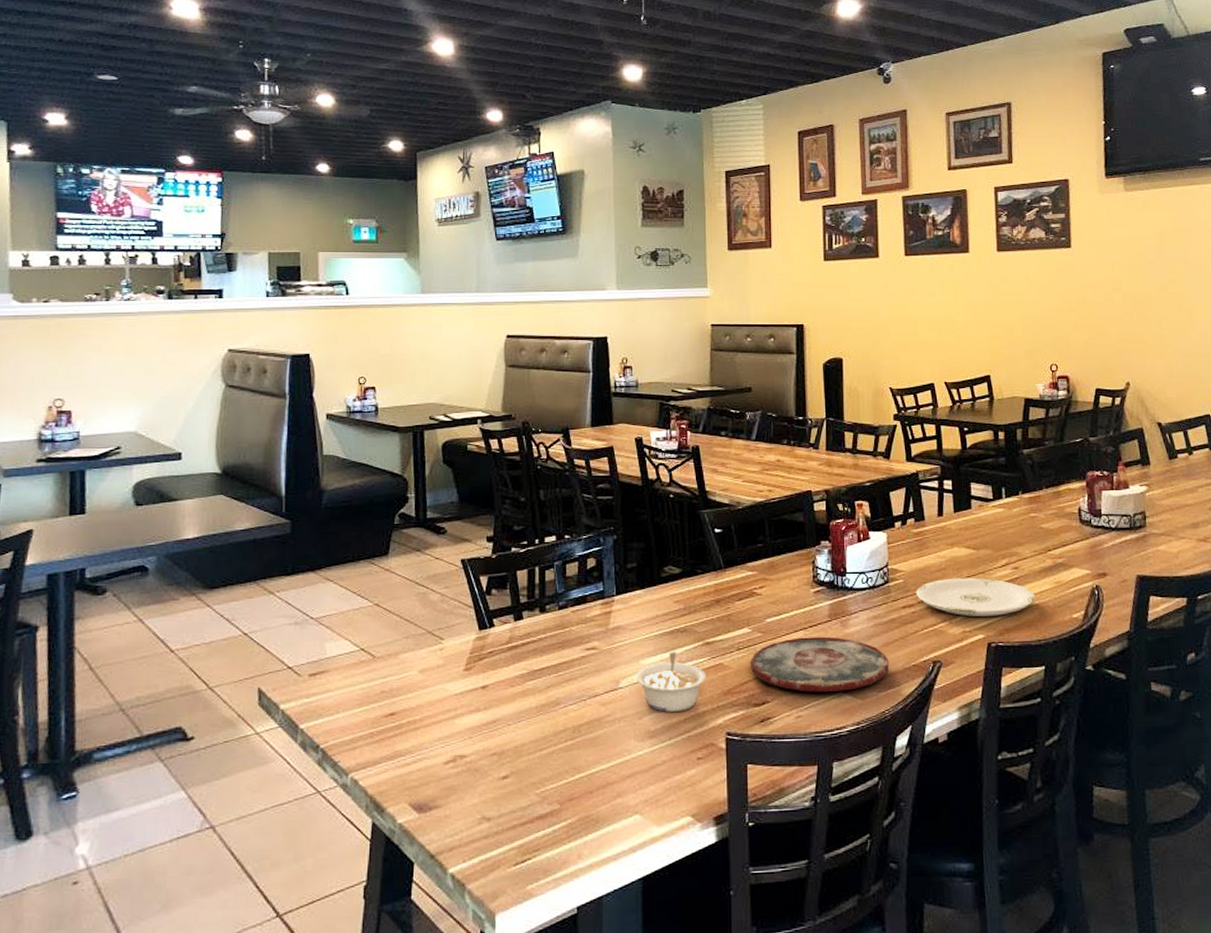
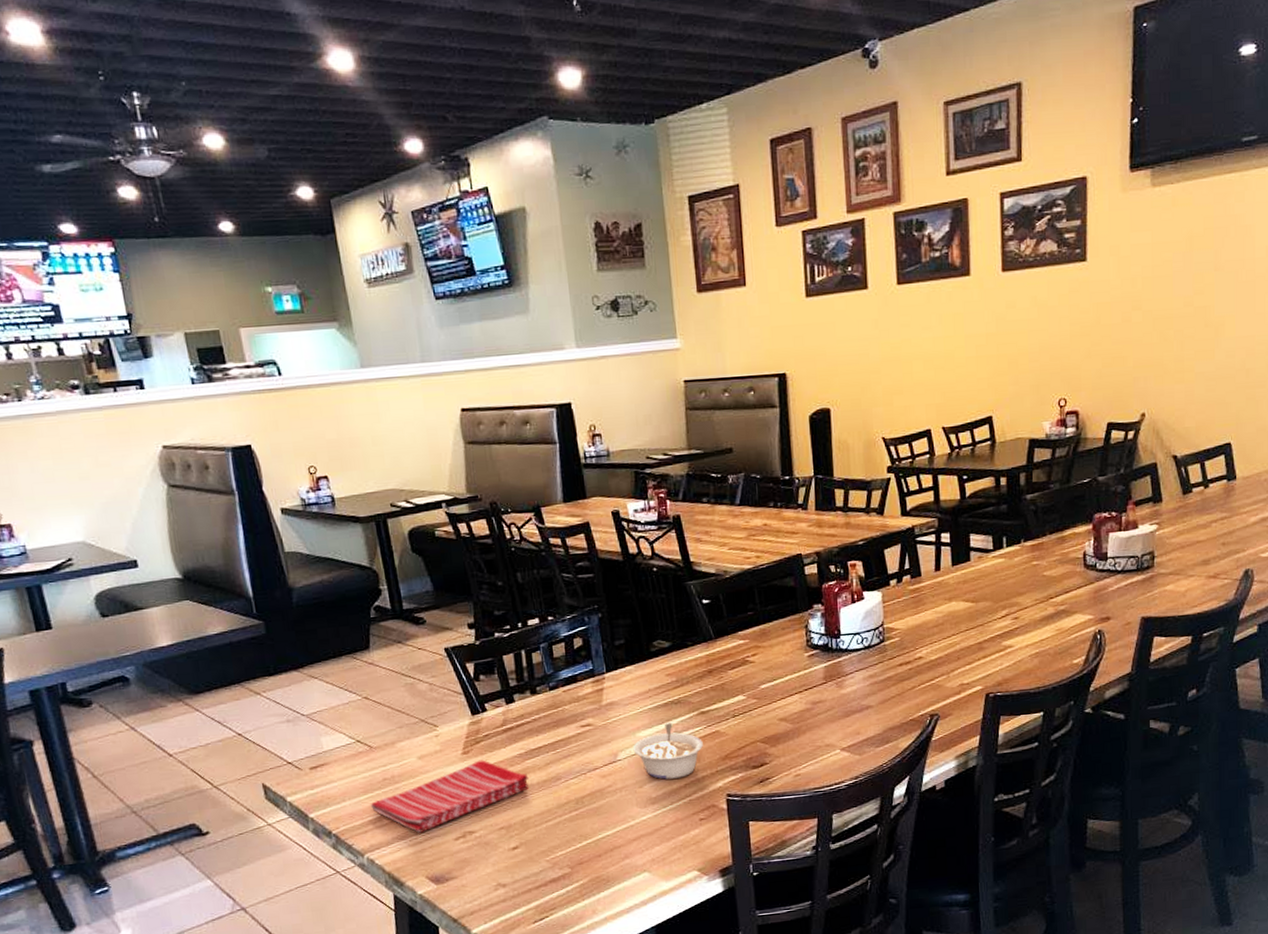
dish towel: none [363,678,528,753] -> present [370,760,529,833]
plate: present [749,636,890,693] -> none [746,698,887,752]
plate: present [916,577,1036,617] -> none [912,630,1036,669]

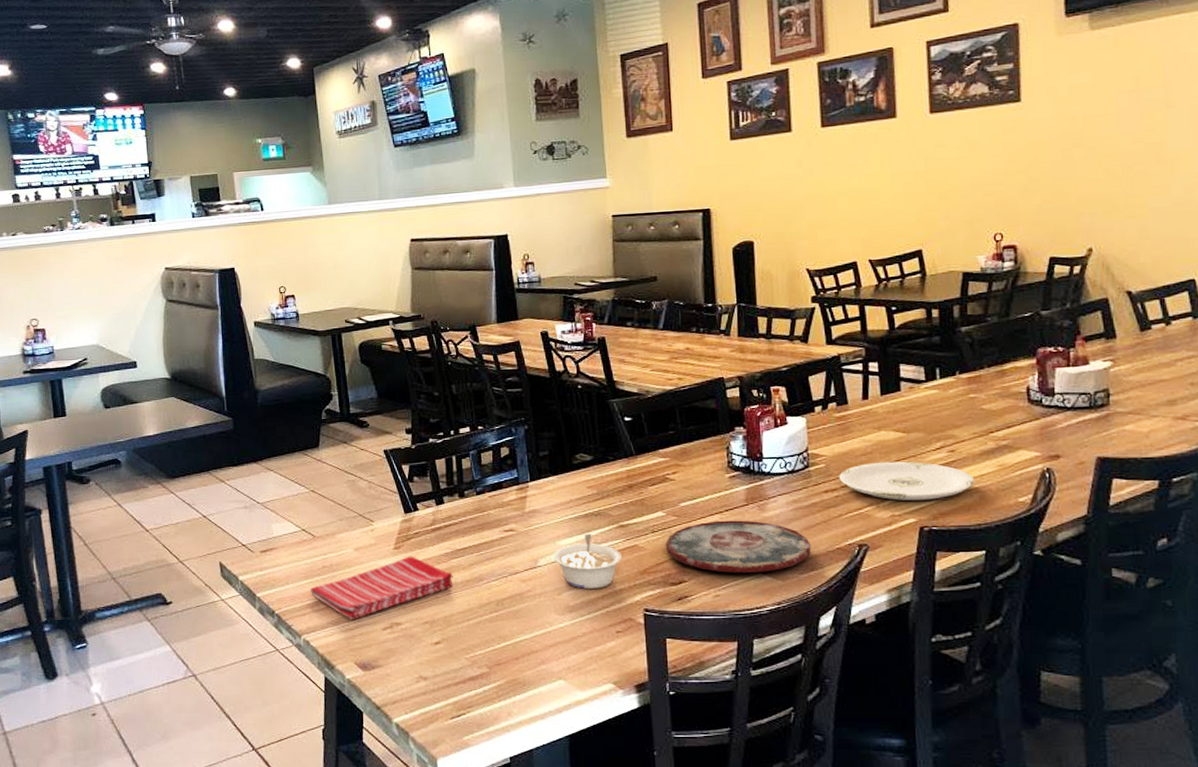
plate: none [746,698,887,752] -> present [665,520,812,574]
plate: none [912,630,1036,669] -> present [839,461,975,501]

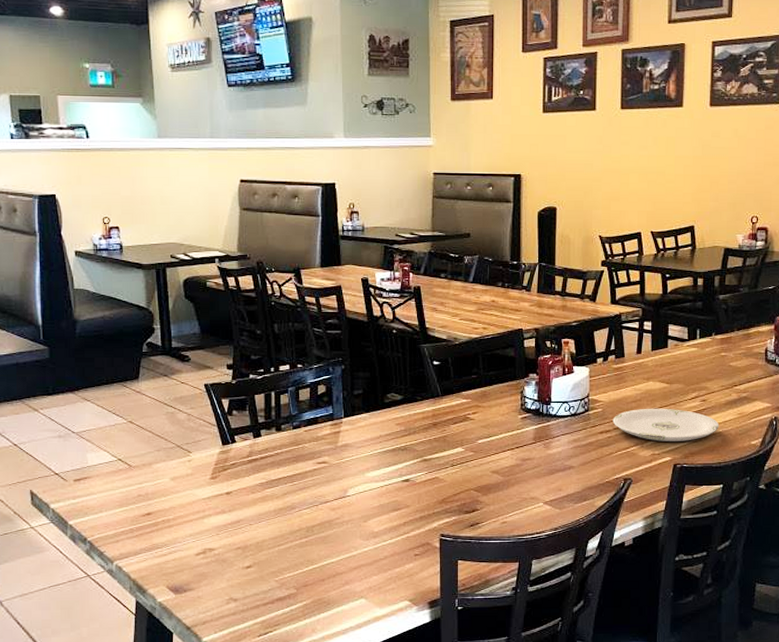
dish towel: present [309,556,453,620] -> none [124,485,267,546]
legume: present [553,533,622,589] -> none [361,466,423,517]
plate: present [665,520,812,574] -> none [462,456,586,503]

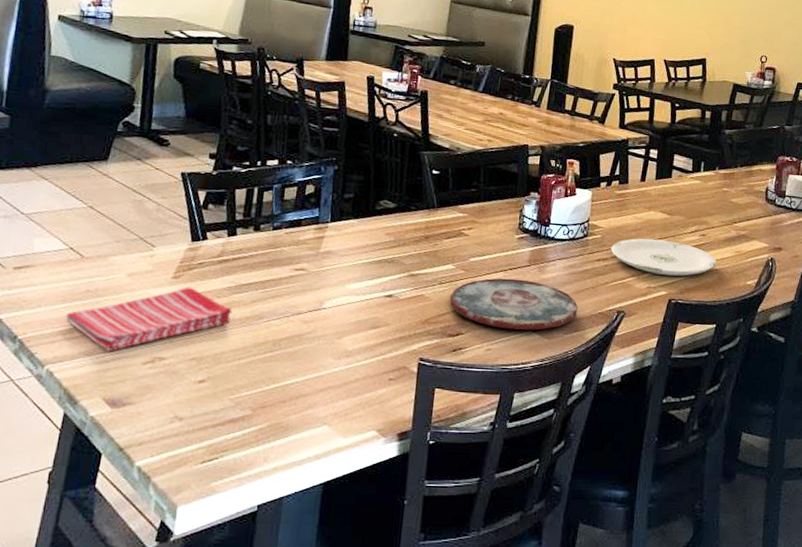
dish towel: none [124,485,267,546] -> present [65,286,232,351]
plate: none [462,456,586,503] -> present [449,278,579,330]

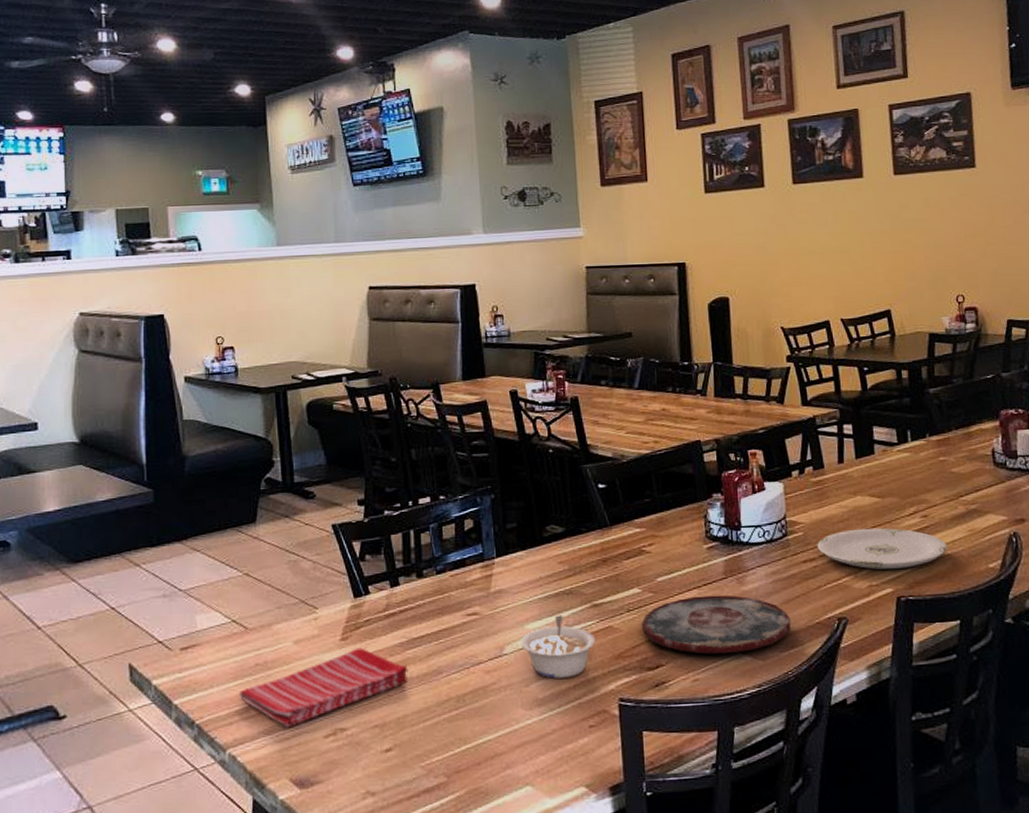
legume: none [339,279,407,335] -> present [520,615,595,679]

